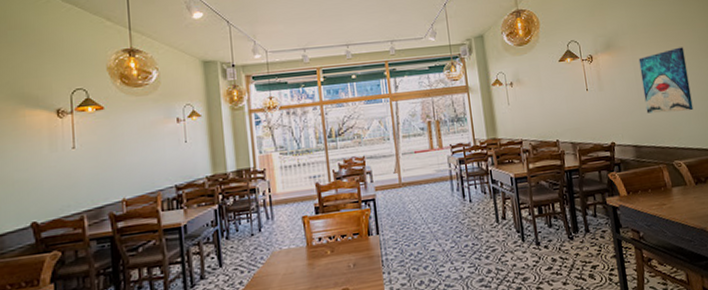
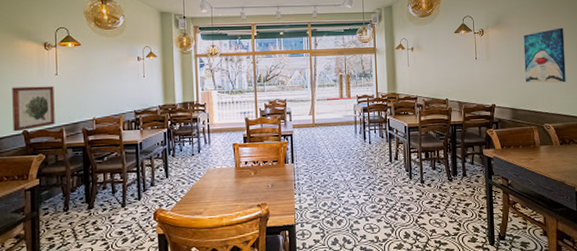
wall art: none [16,162,73,225] -> present [12,86,55,132]

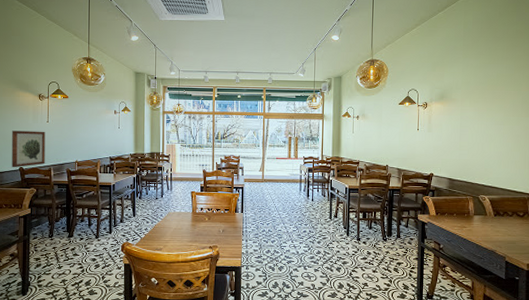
wall art: present [523,28,566,83] -> none [464,105,507,158]

